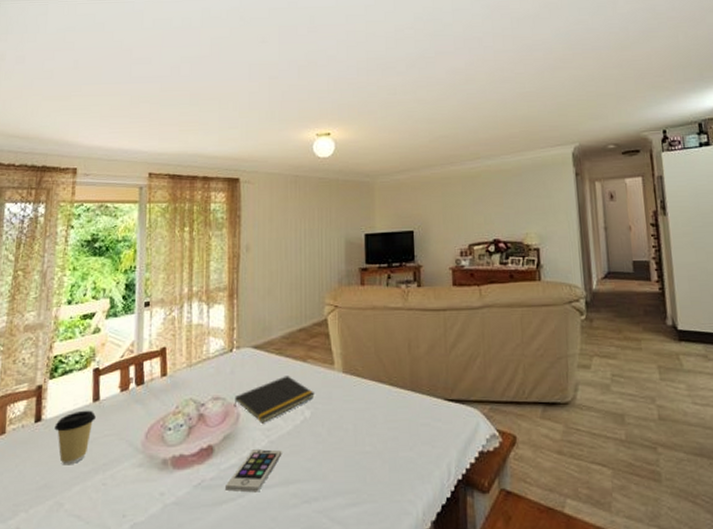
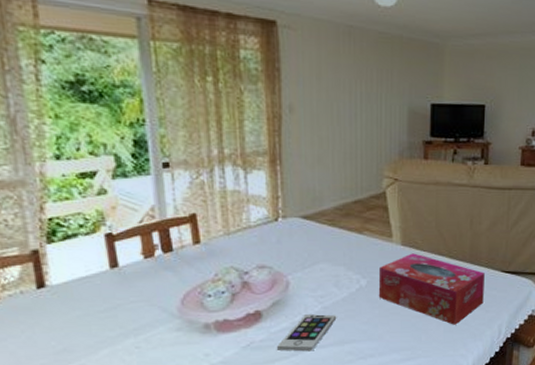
coffee cup: present [54,410,96,465] -> none [64,276,116,331]
notepad: present [234,376,315,423] -> none [282,247,371,291]
tissue box: none [321,381,429,463] -> present [378,253,485,325]

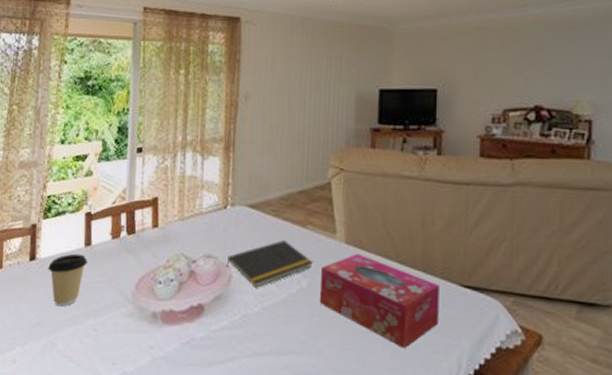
coffee cup: none [64,276,116,331] -> present [48,253,87,307]
smartphone: present [276,314,337,352] -> none [214,314,275,359]
notepad: none [282,247,371,291] -> present [226,240,313,288]

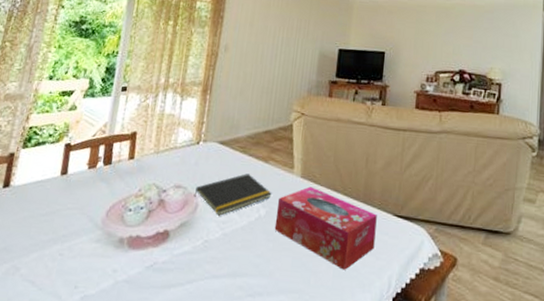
coffee cup: present [48,253,87,307] -> none [21,181,62,232]

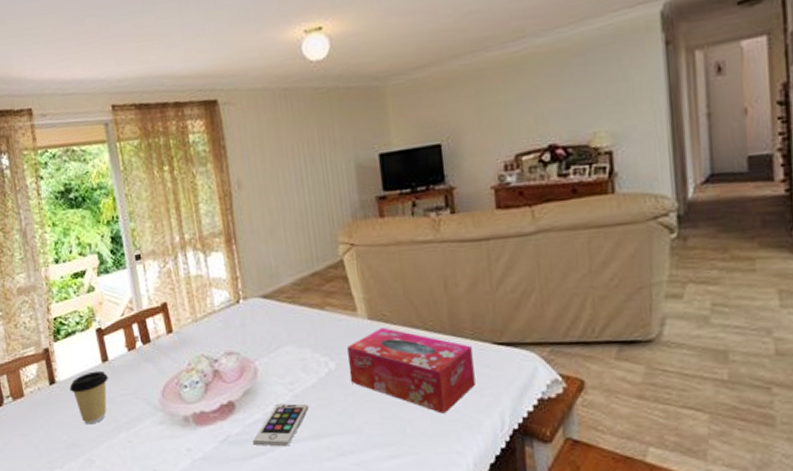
coffee cup: none [21,181,62,232] -> present [69,370,108,425]
smartphone: none [175,240,234,281] -> present [252,403,309,447]
notepad: present [193,173,272,216] -> none [249,326,338,377]

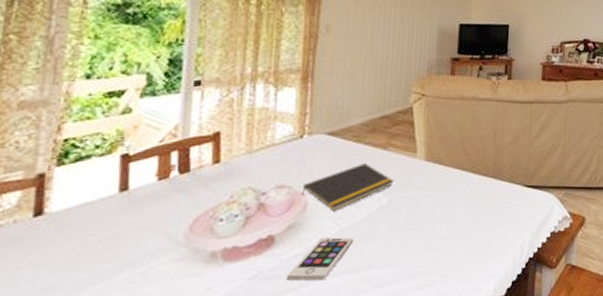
coffee cup: present [69,370,108,425] -> none [63,201,123,264]
notepad: none [249,326,338,377] -> present [301,163,394,212]
tissue box: present [346,327,476,414] -> none [399,168,507,245]

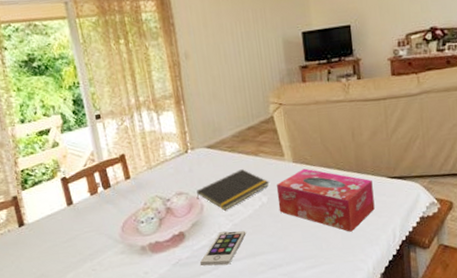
tissue box: none [399,168,507,245] -> present [276,168,375,232]

